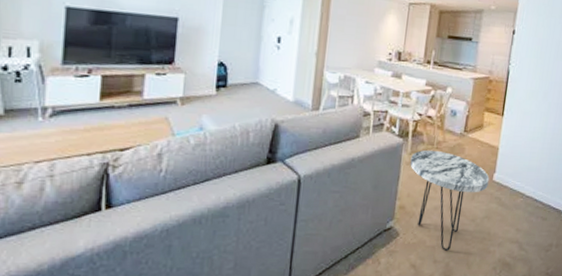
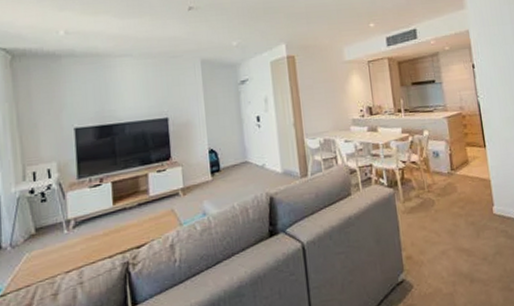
side table: present [410,150,489,251] -> none [405,193,491,296]

